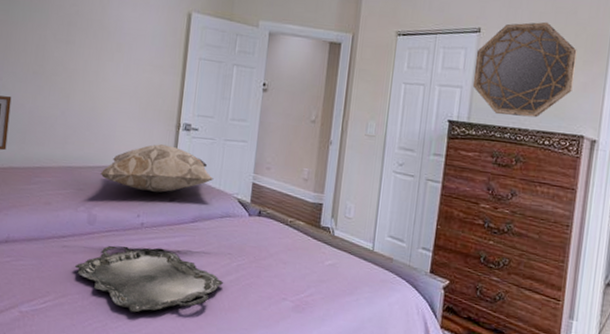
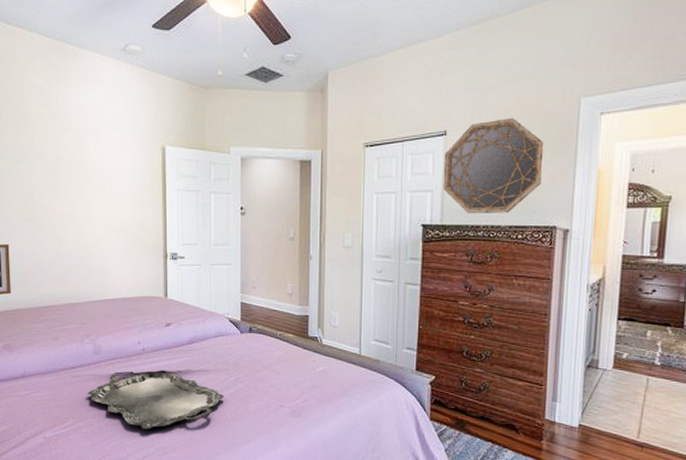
decorative pillow: present [100,144,214,193] -> none [99,275,204,319]

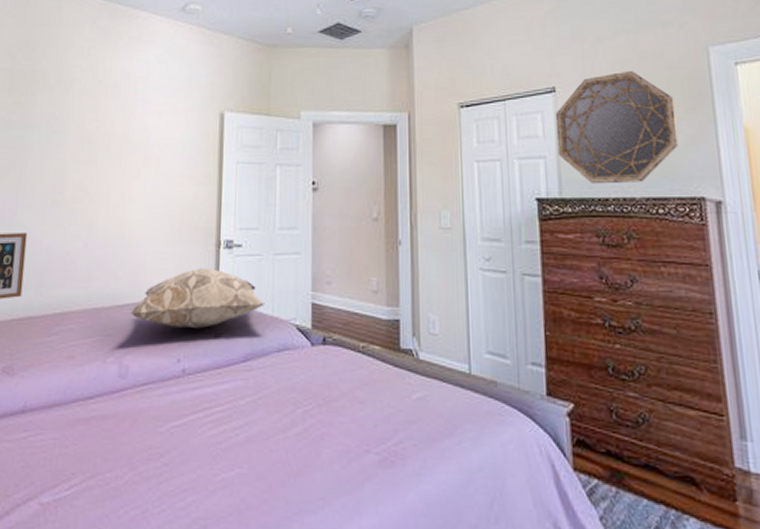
serving tray: present [87,370,225,430] -> none [104,399,289,490]
decorative pillow: none [99,275,204,319] -> present [131,269,265,328]

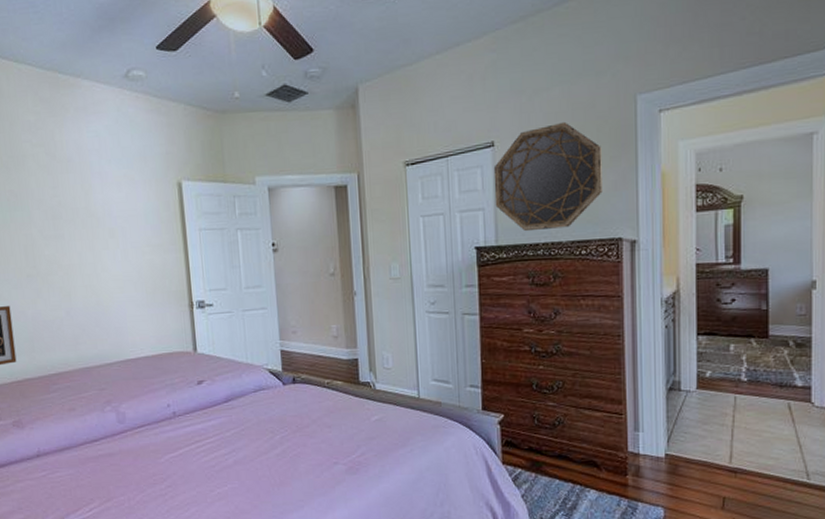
decorative pillow: present [131,269,265,328] -> none [120,327,239,379]

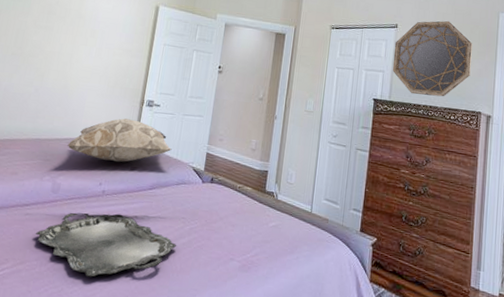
serving tray: none [113,434,271,504] -> present [35,212,177,277]
decorative pillow: none [120,327,239,379] -> present [67,118,172,162]

